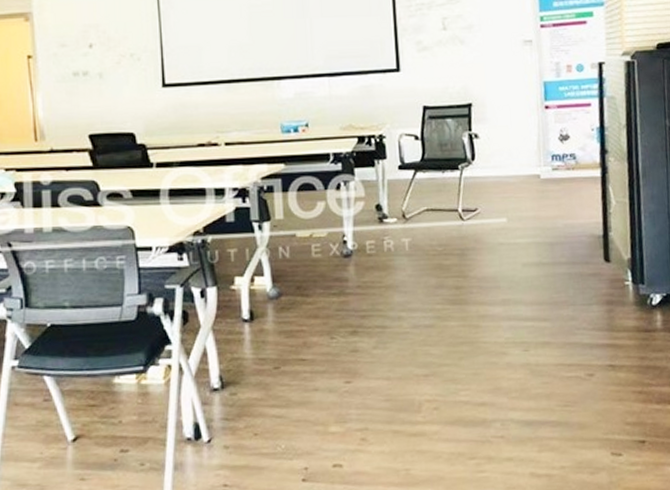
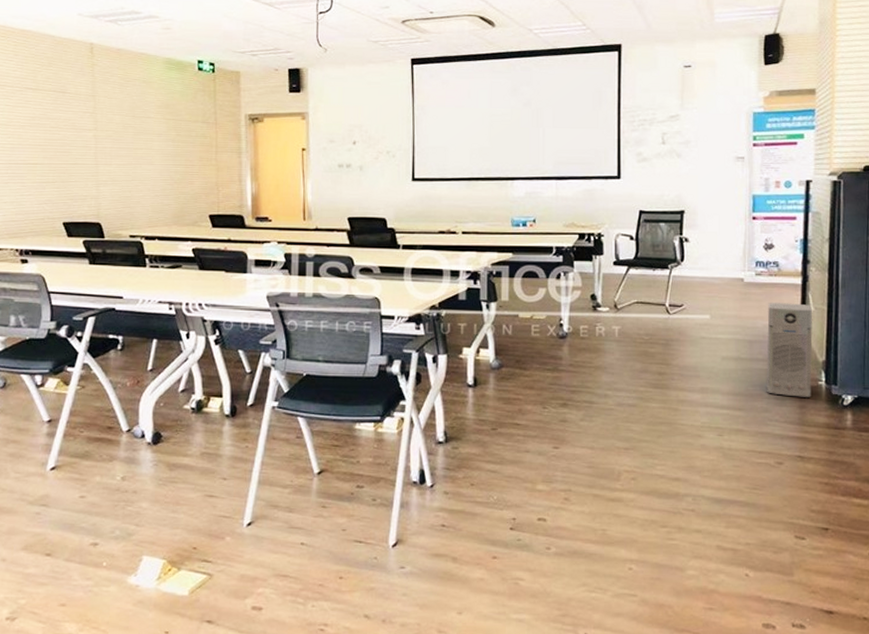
air purifier: none [567,198,619,301] -> present [767,303,813,397]

